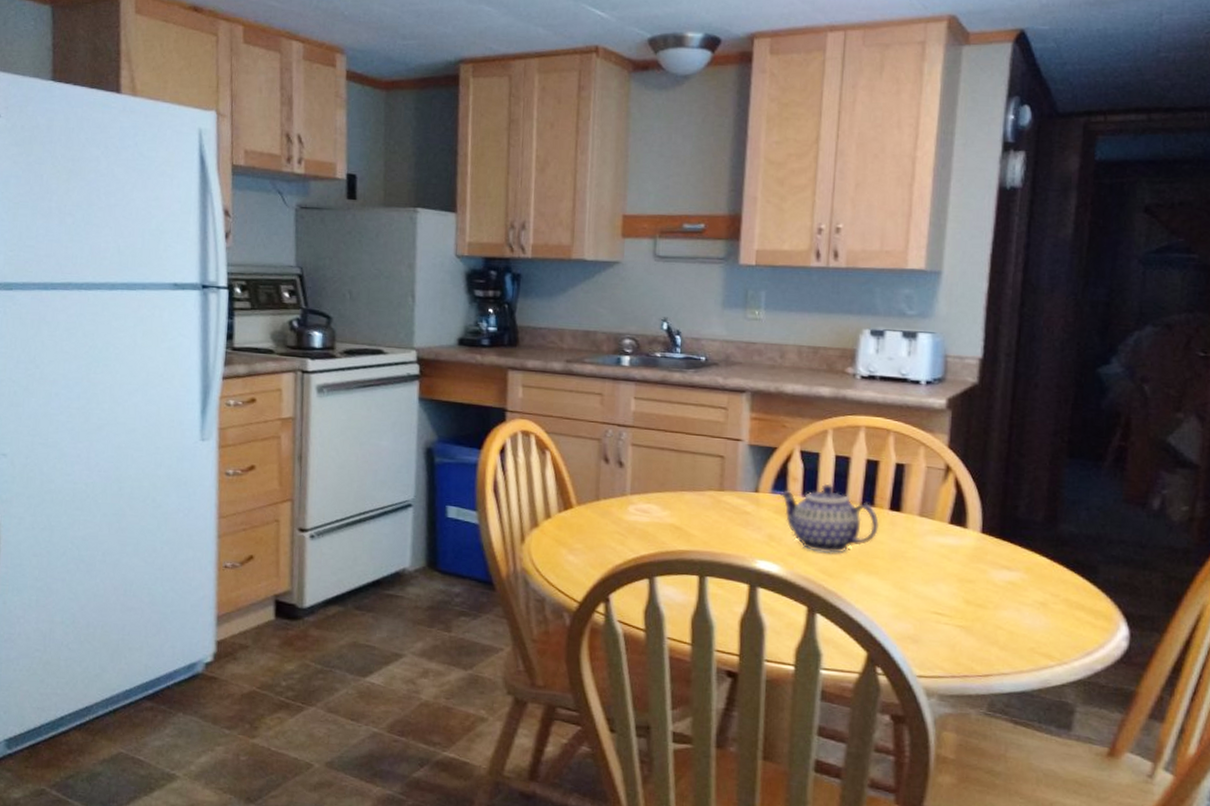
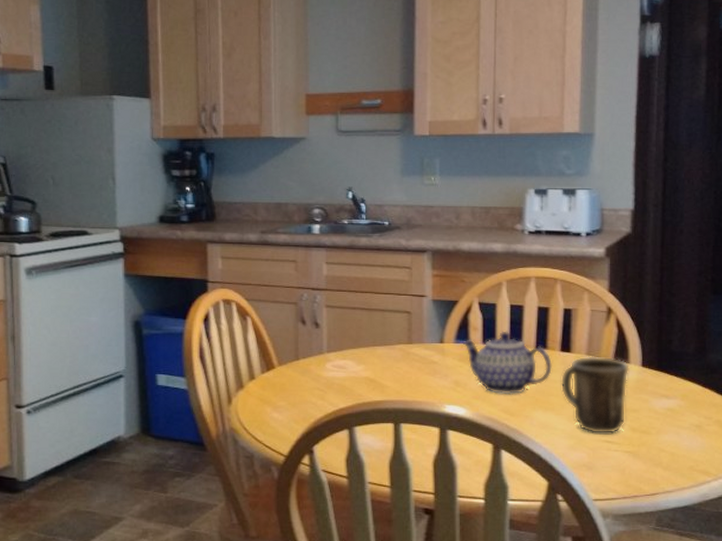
mug: none [887,517,967,606] -> present [560,356,630,435]

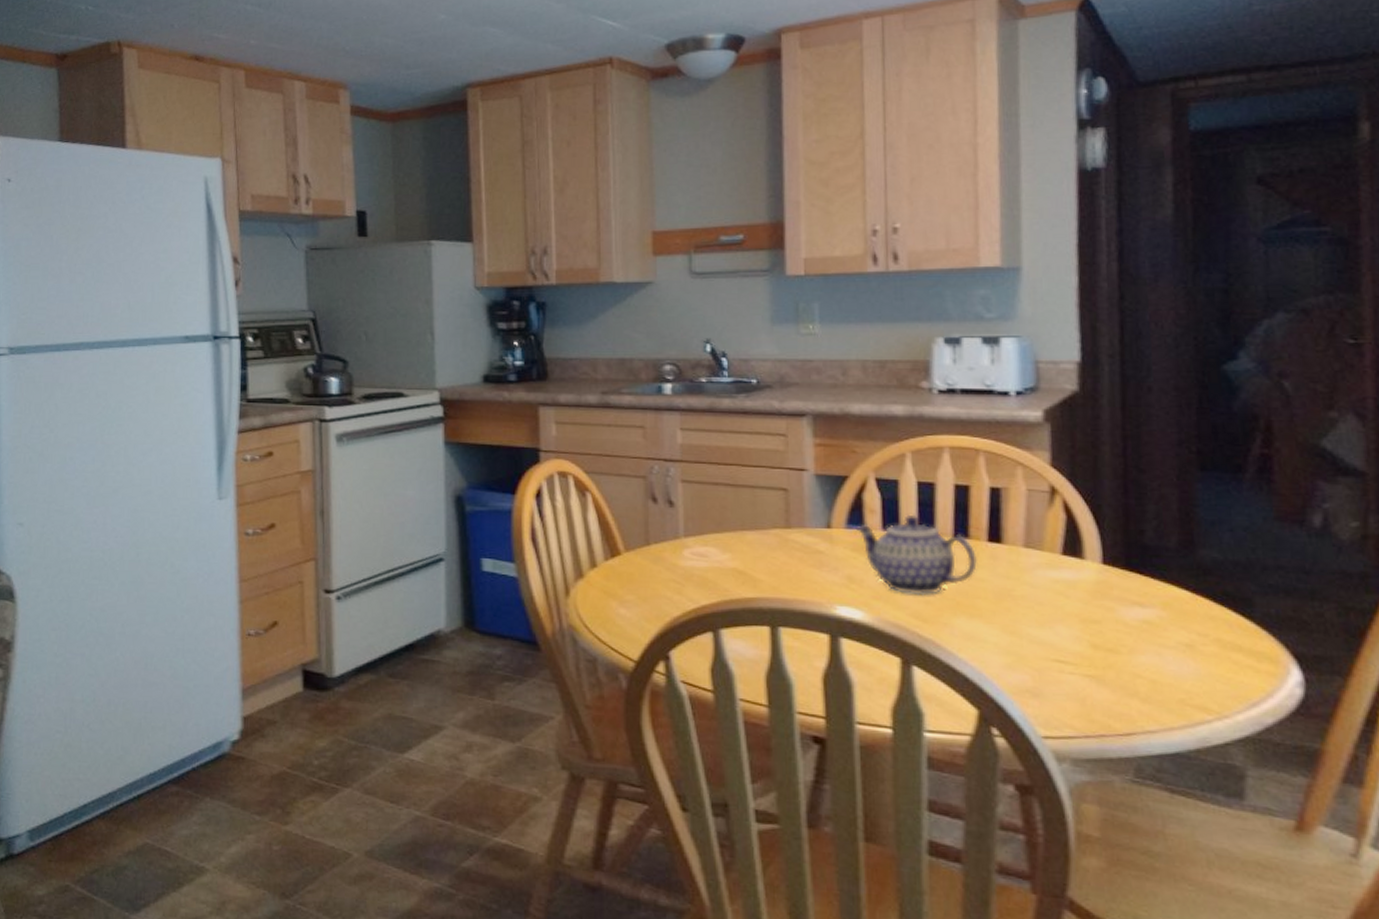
mug: present [560,356,630,435] -> none [989,548,1086,652]

